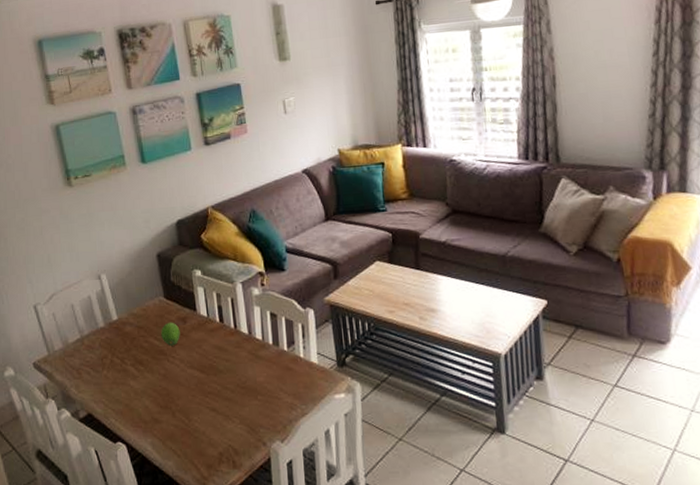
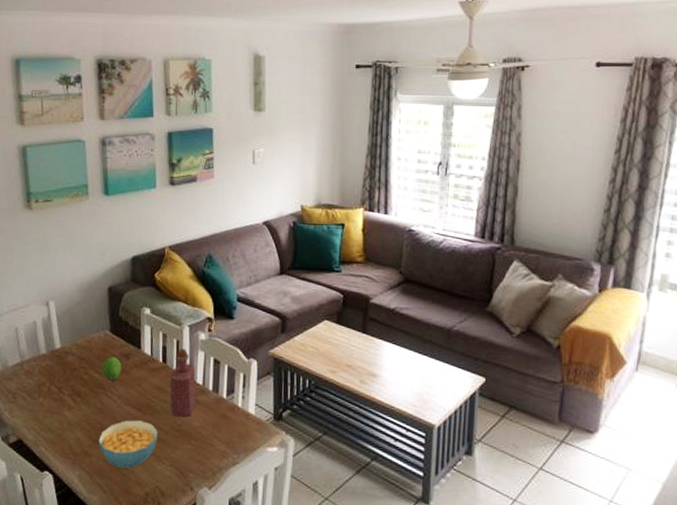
cereal bowl: none [166,382,224,431] -> present [98,420,158,469]
bottle: none [229,306,258,374] -> present [169,348,196,418]

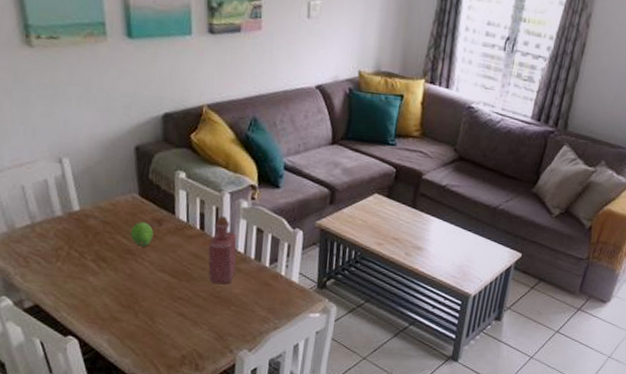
cereal bowl: present [98,420,158,469] -> none [129,286,195,333]

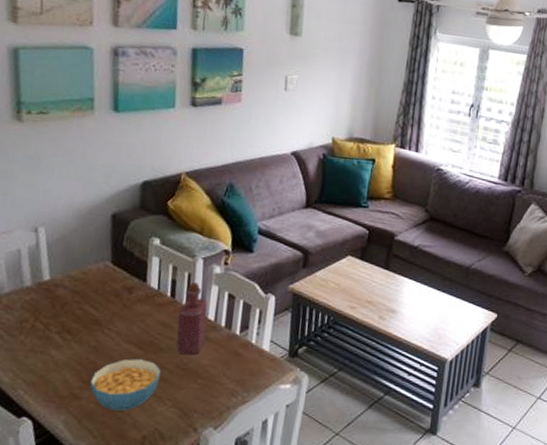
cereal bowl: none [129,286,195,333] -> present [90,358,161,411]
fruit: present [131,221,154,247] -> none [99,290,123,317]

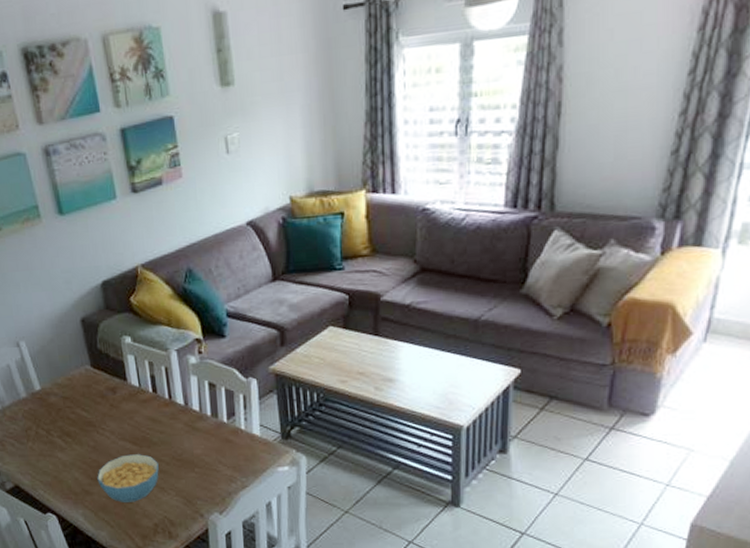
bottle: present [176,282,208,355] -> none [163,375,195,447]

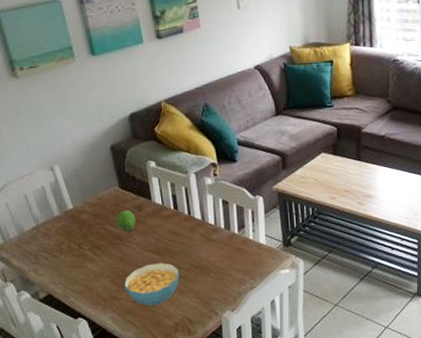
fruit: none [88,392,110,417] -> present [117,210,136,232]

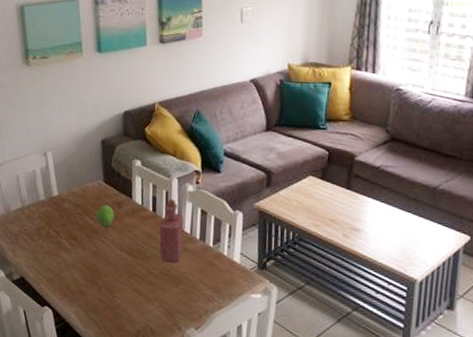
cereal bowl: present [124,263,179,306] -> none [93,263,148,308]
bottle: none [183,194,210,256] -> present [159,199,184,263]

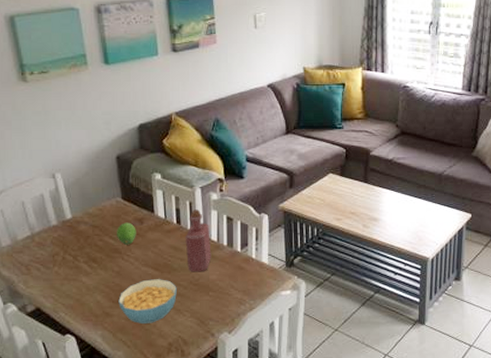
cereal bowl: none [93,263,148,308] -> present [118,279,177,324]

